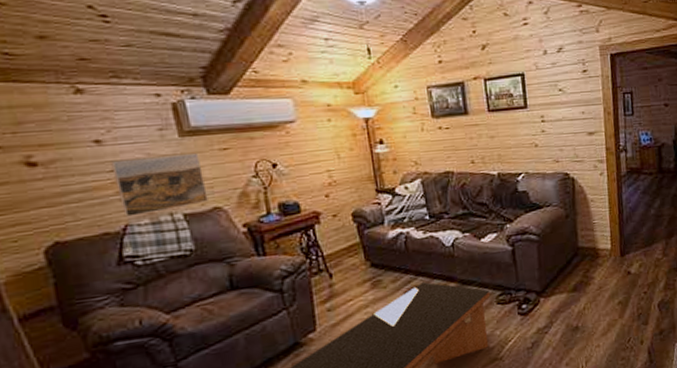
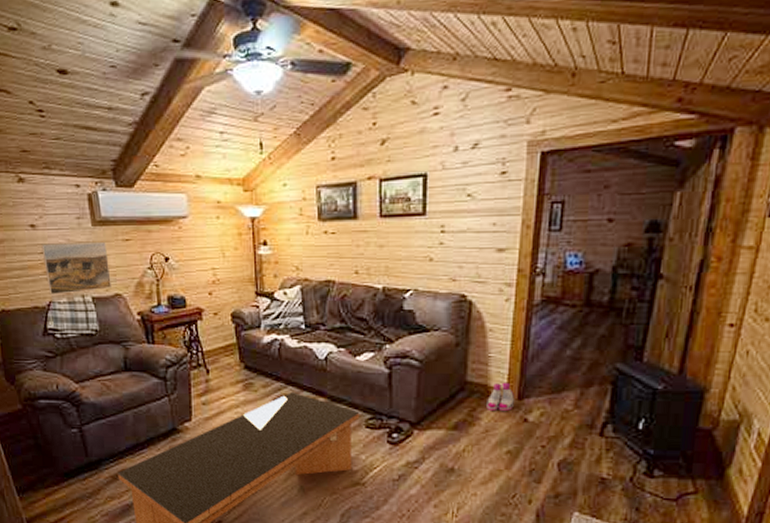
boots: none [597,243,618,271] -> present [486,382,514,412]

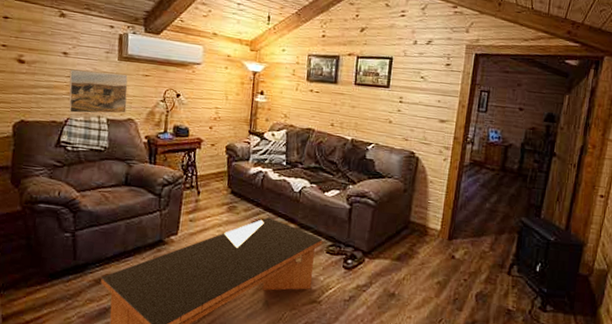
boots: present [486,382,514,412] -> none [424,224,446,249]

